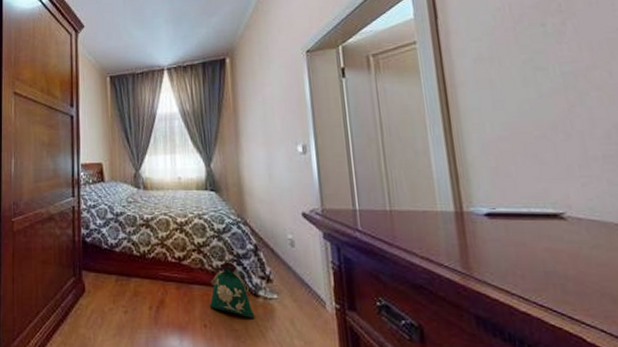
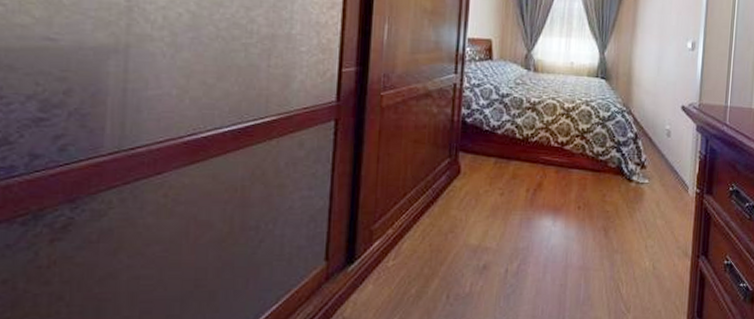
bag: present [209,261,255,318] -> none [585,148,626,200]

